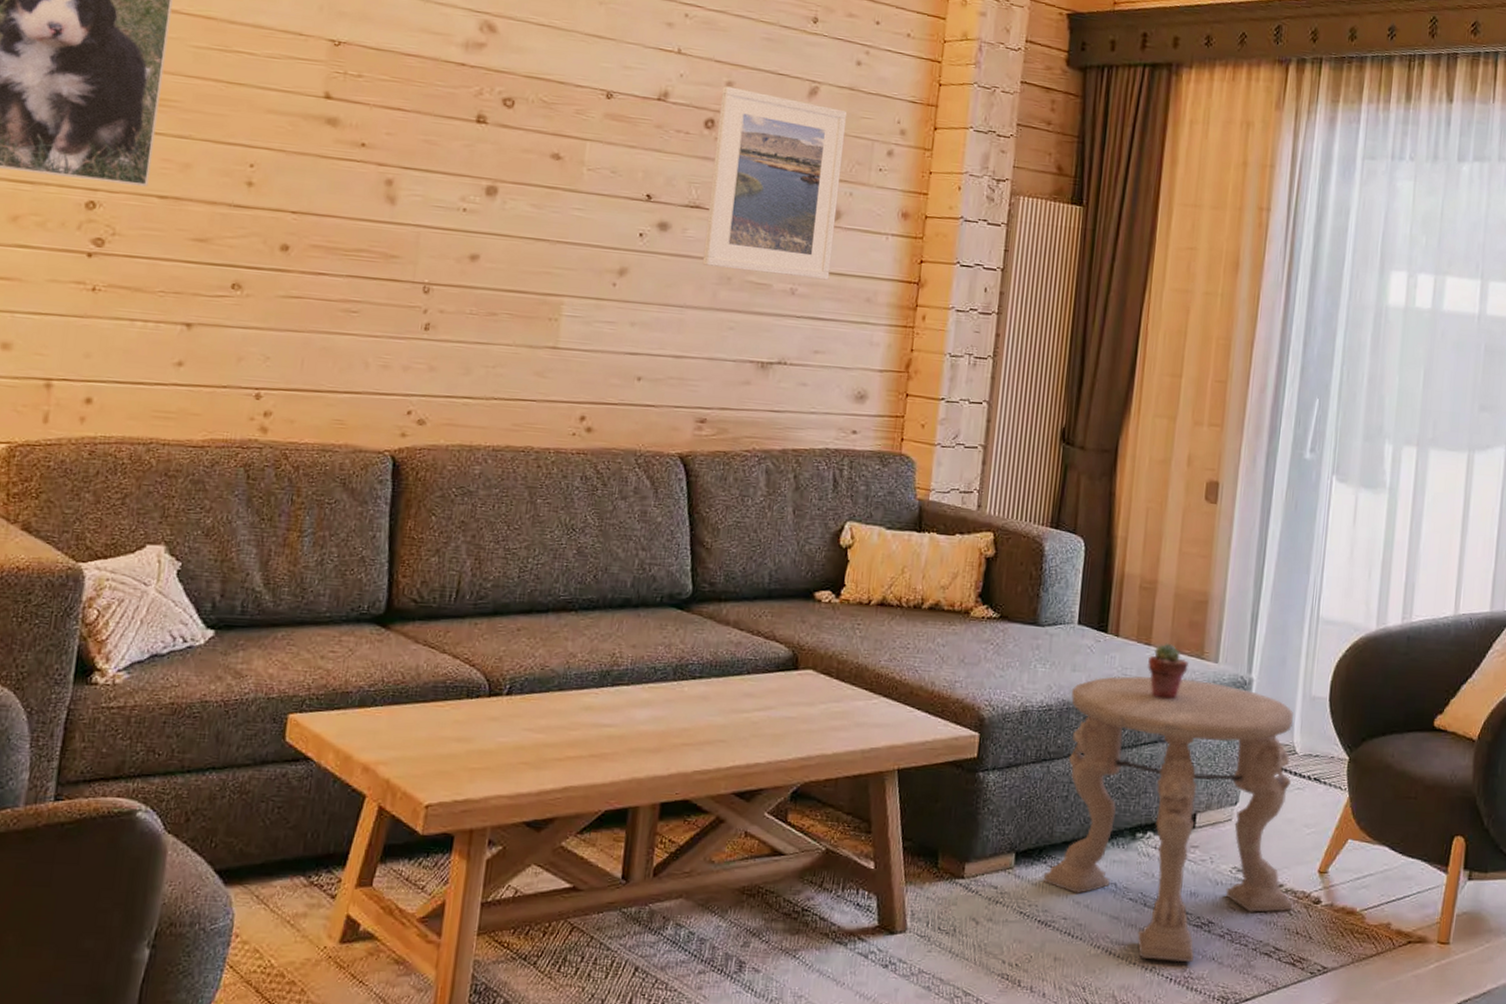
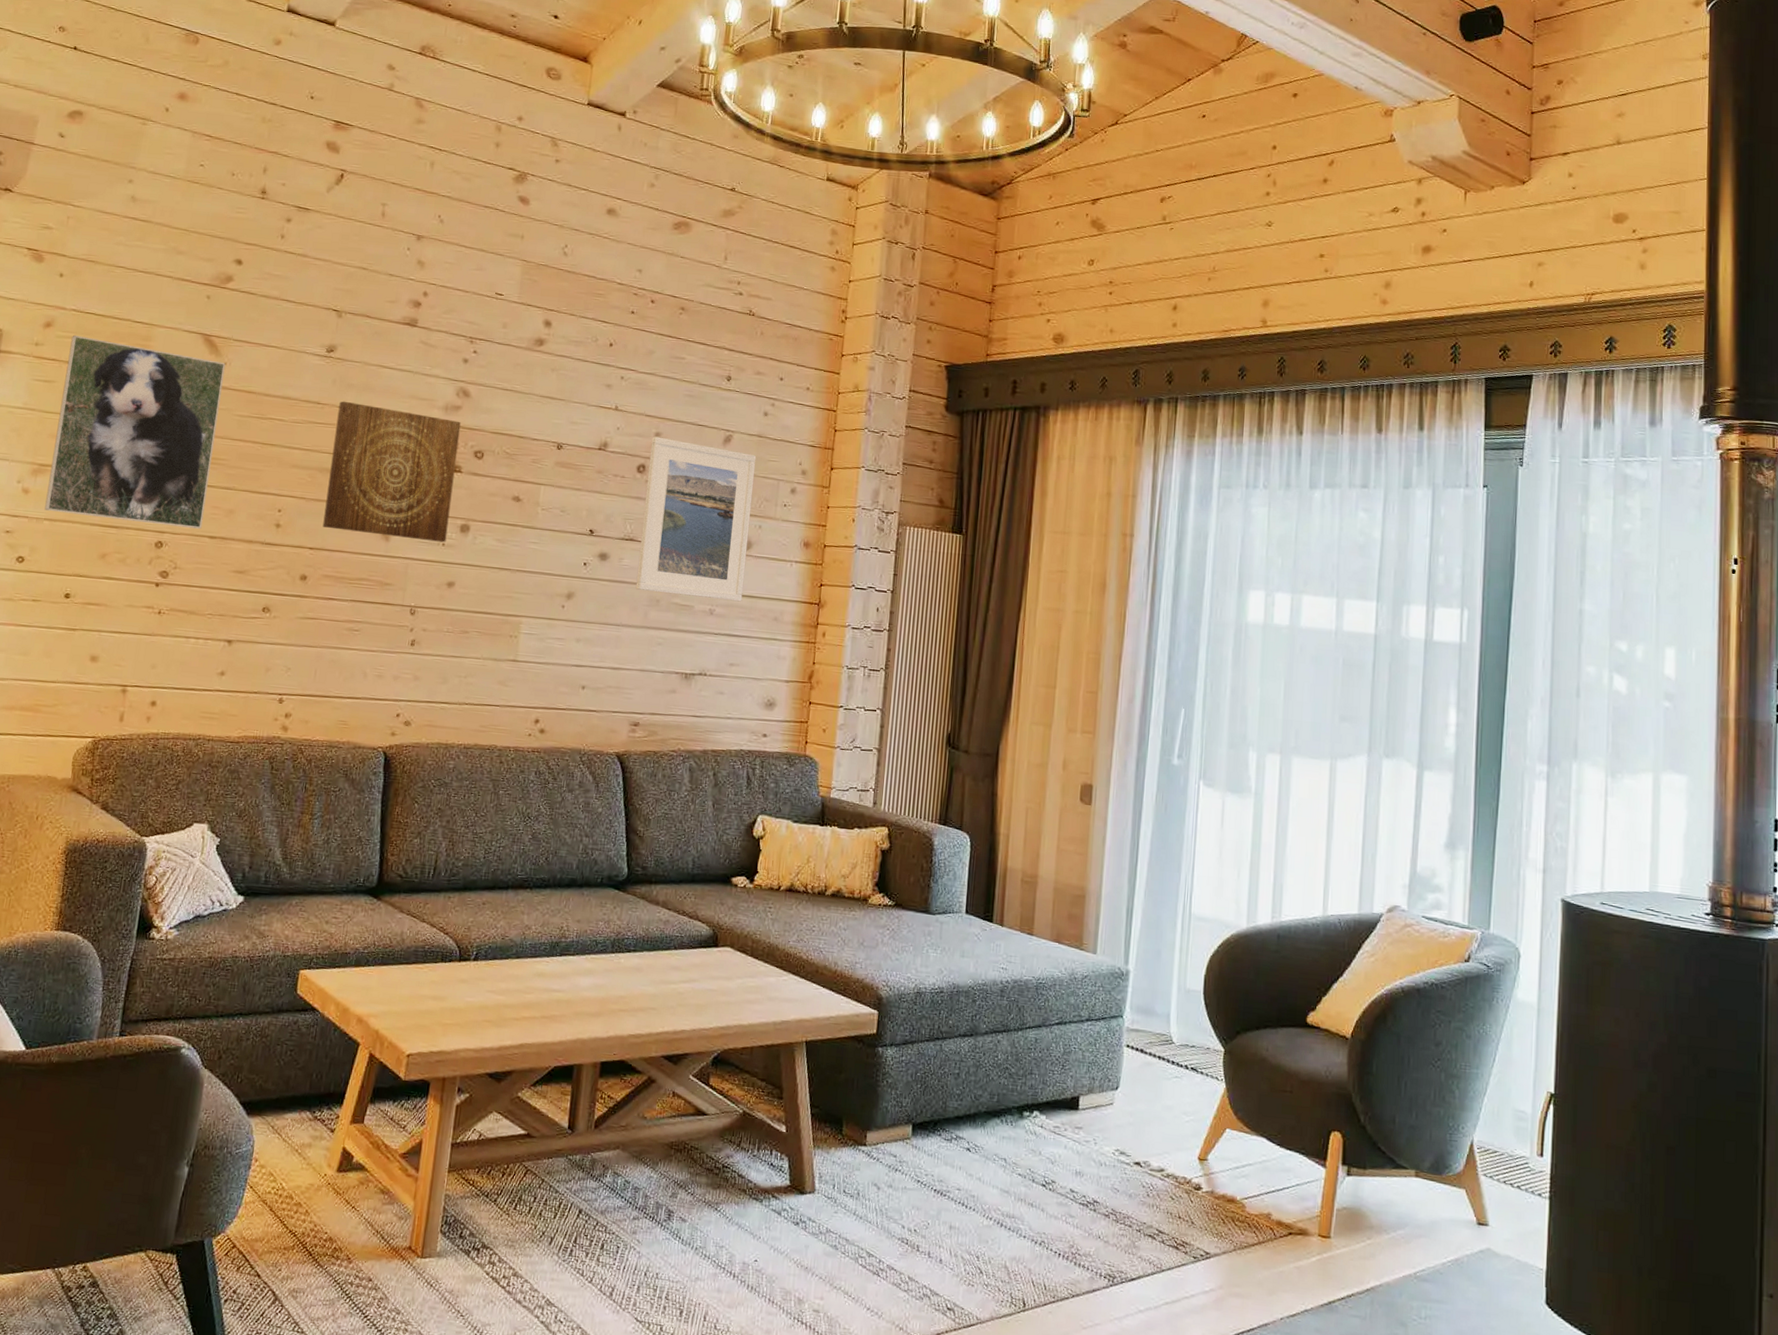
wall art: none [308,32,486,207] -> present [322,401,461,543]
side table: present [1043,675,1293,963] -> none [938,962,1174,1239]
potted succulent: present [1148,643,1189,700] -> none [1031,933,1069,987]

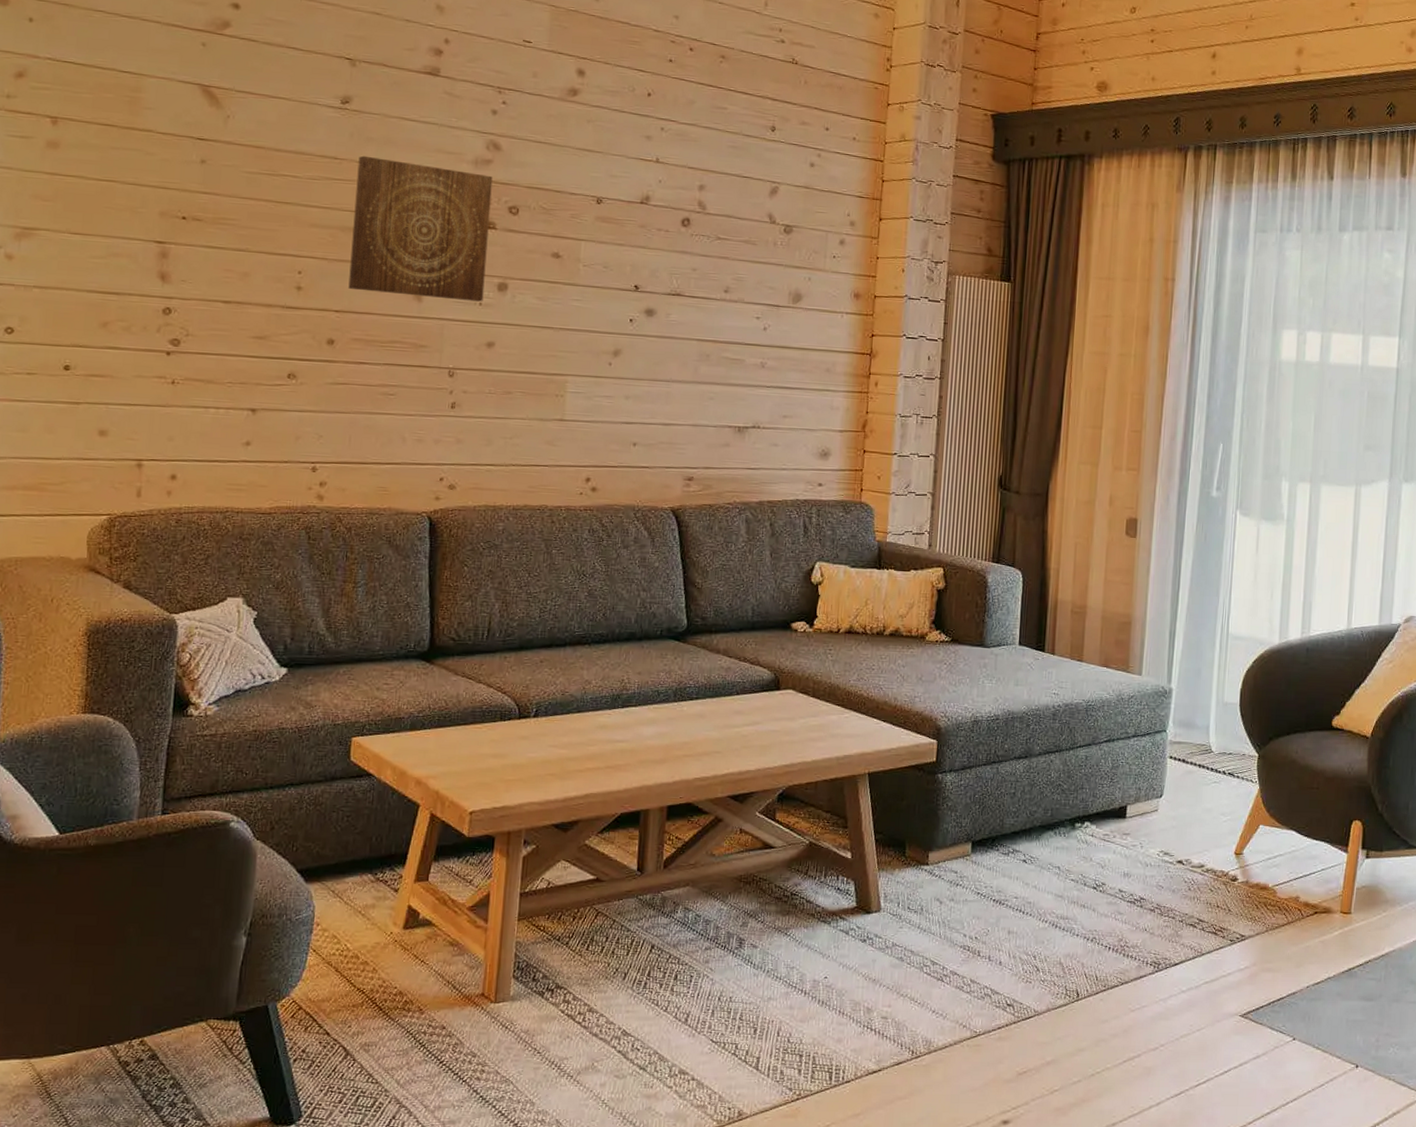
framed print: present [44,334,226,529] -> none [33,86,228,293]
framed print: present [635,436,757,602] -> none [684,189,804,354]

